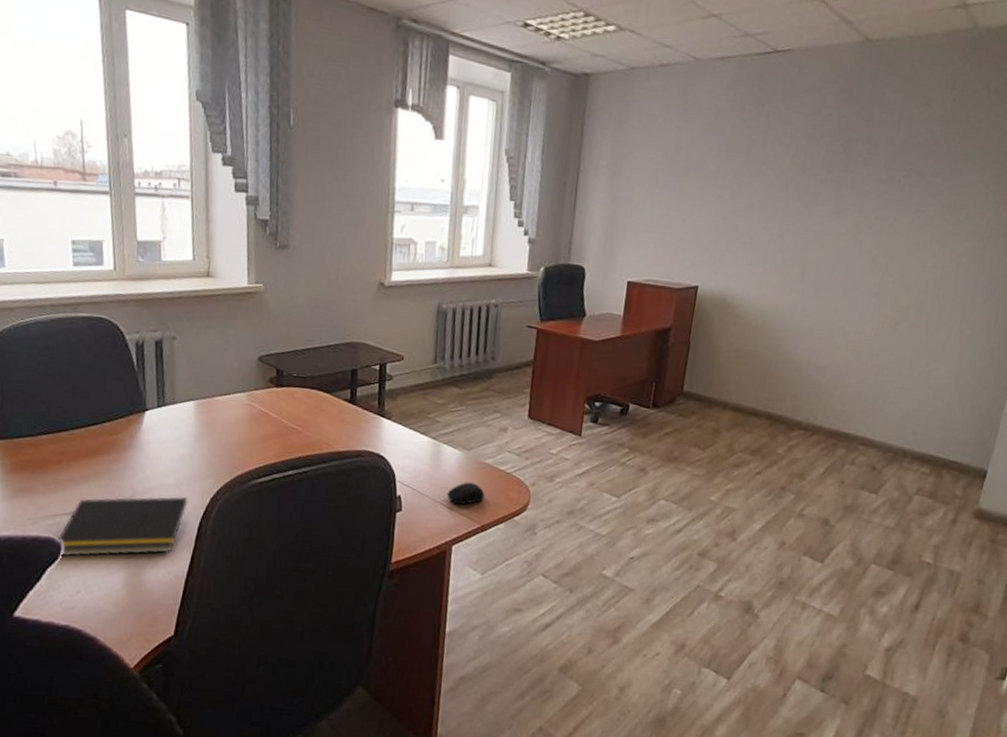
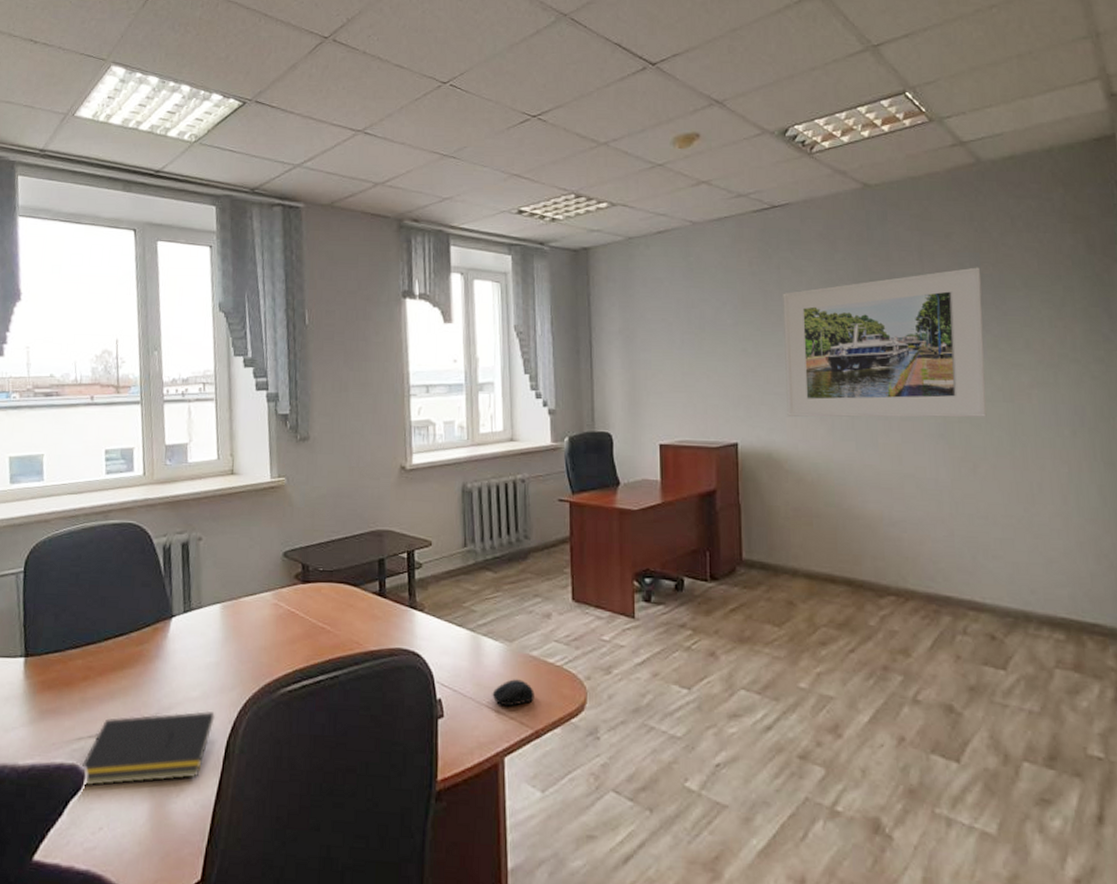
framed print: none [747,136,949,281] -> present [783,267,987,418]

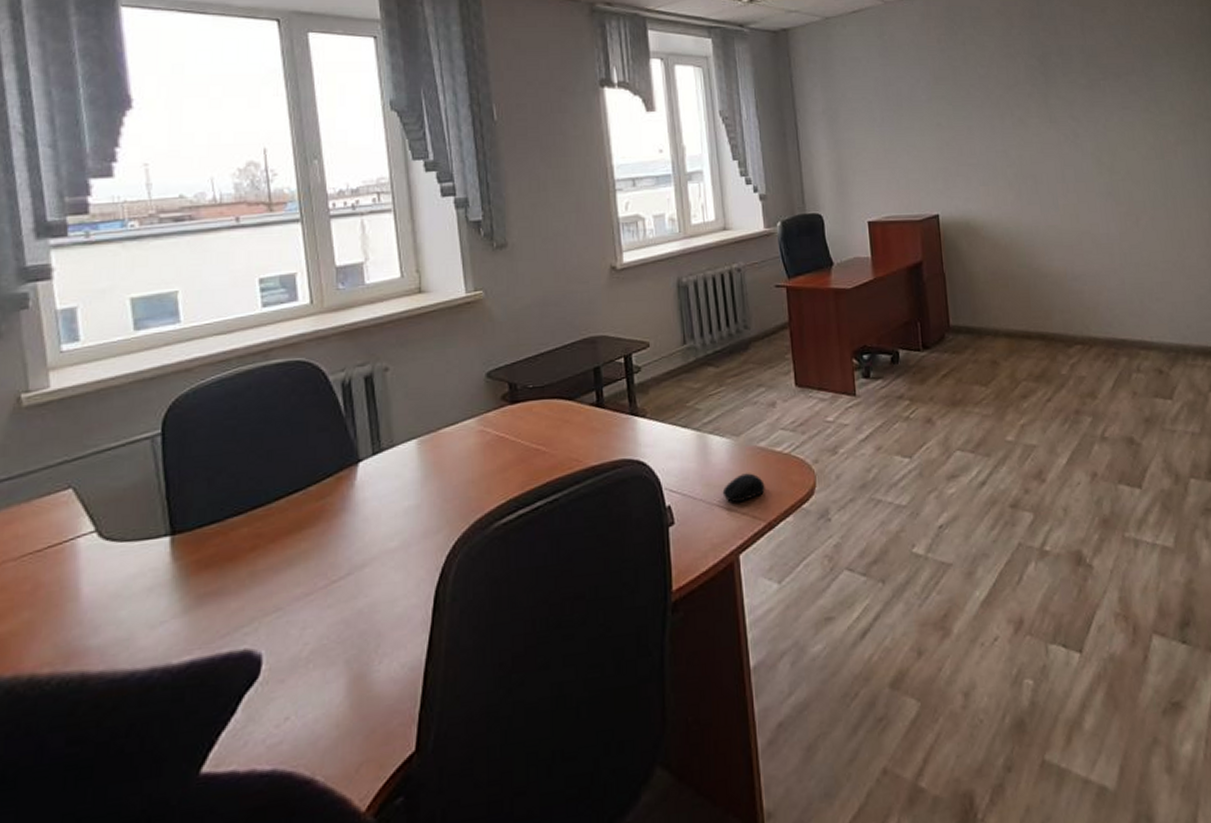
notepad: present [79,710,215,786] -> none [254,560,419,674]
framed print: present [783,267,987,418] -> none [969,38,1144,185]

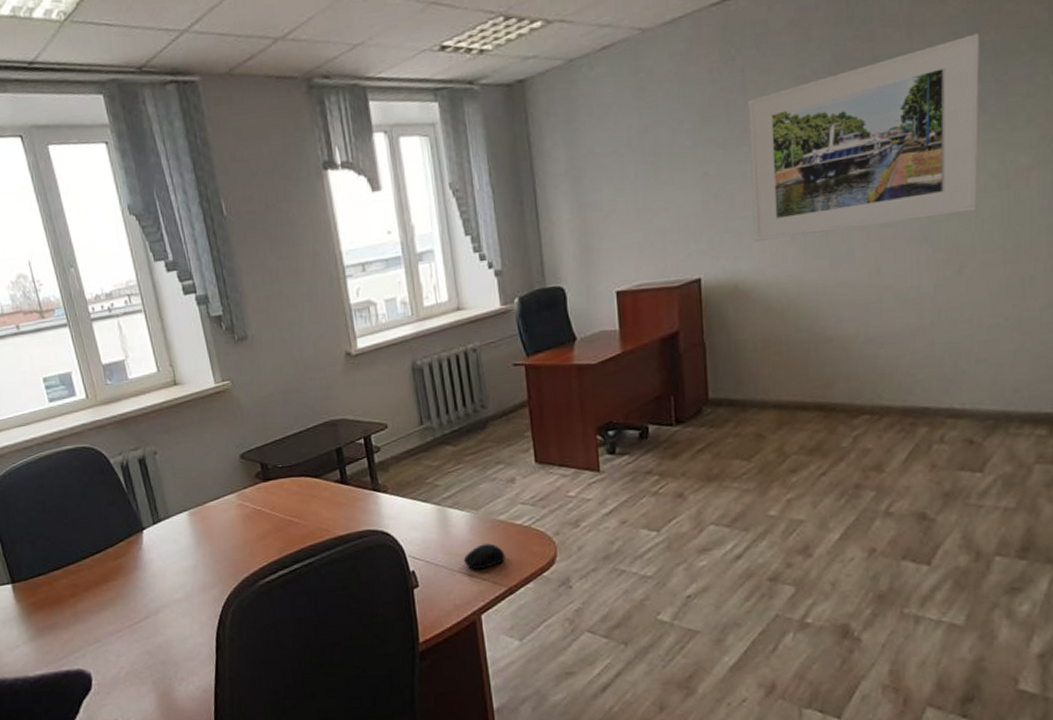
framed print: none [969,38,1144,185] -> present [748,33,980,241]

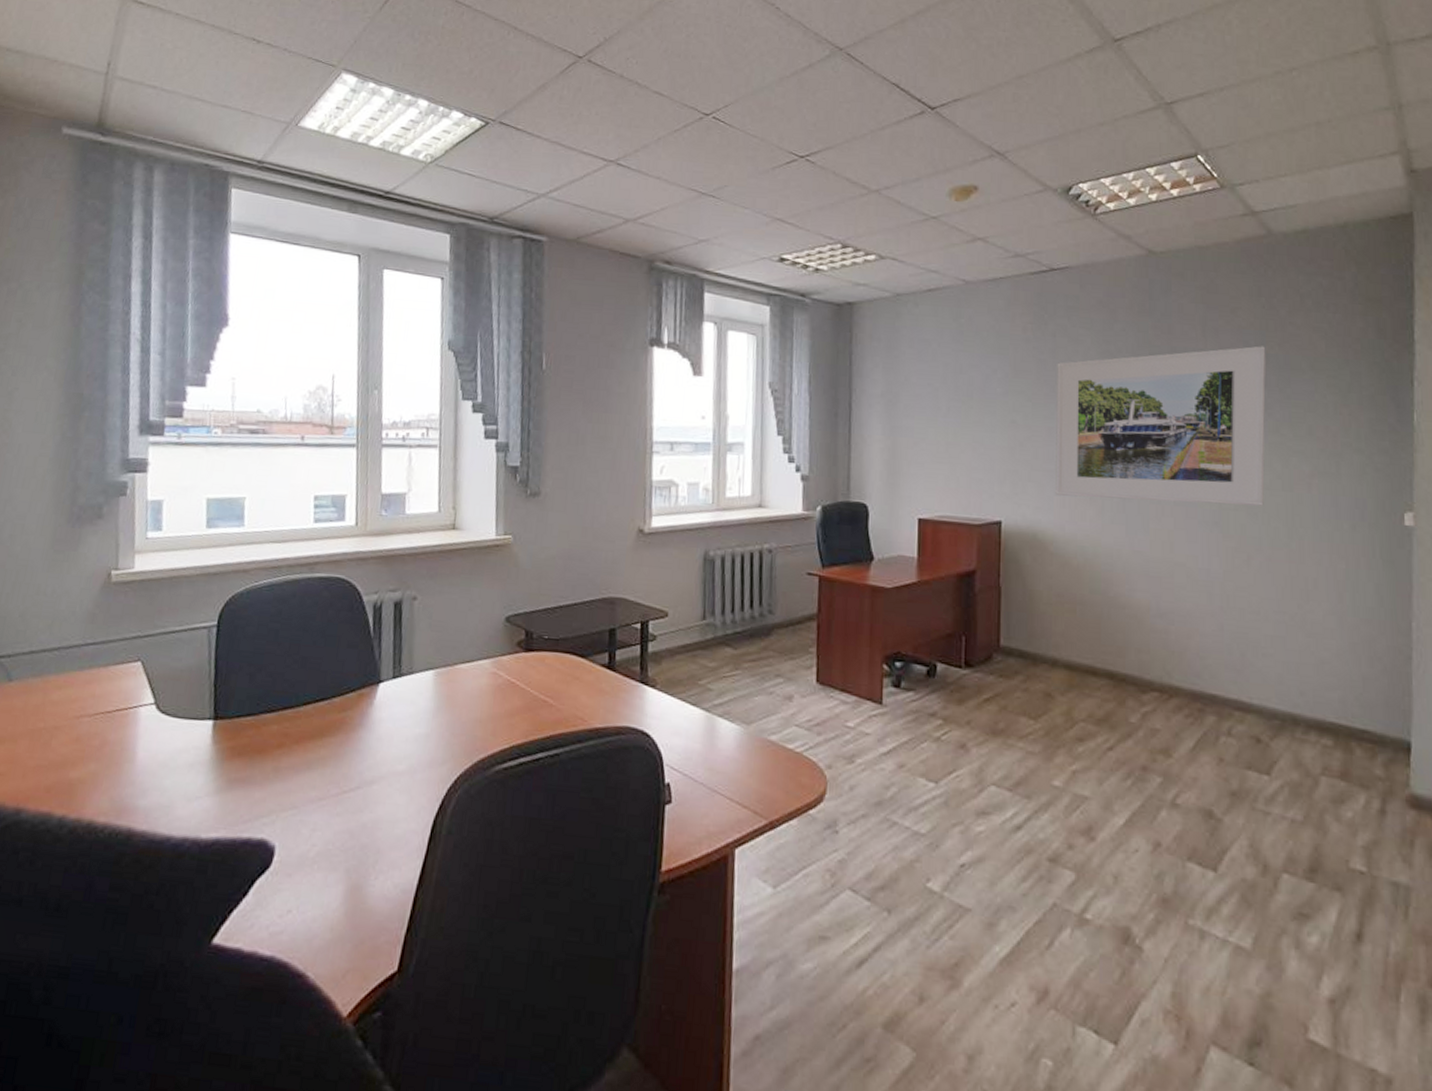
computer mouse: present [463,543,505,570] -> none [725,764,771,795]

